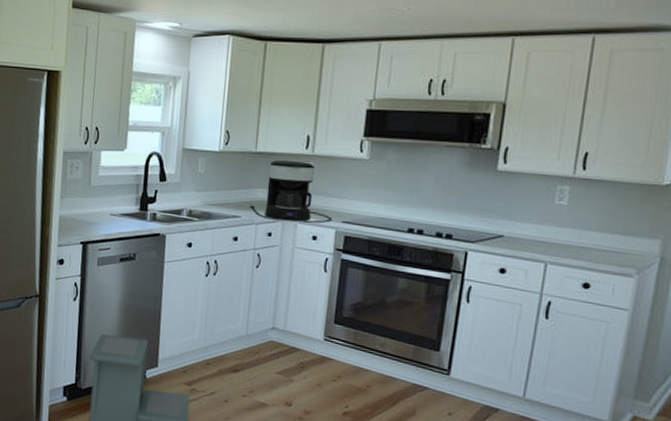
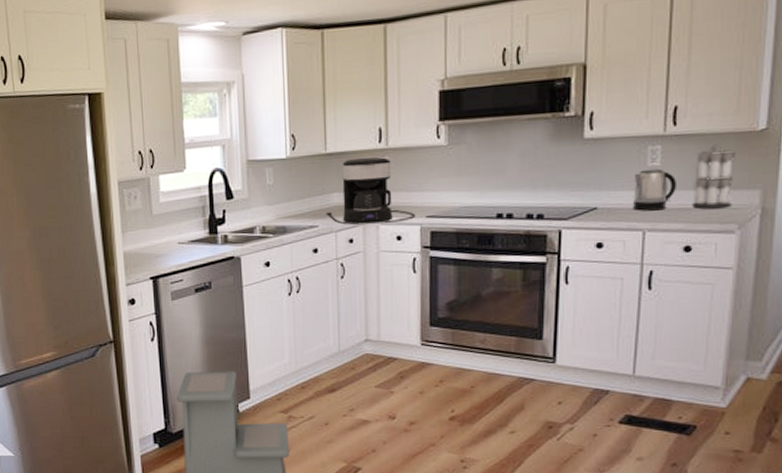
kettle: none [538,206,581,246] -> present [633,168,676,211]
spice rack: none [593,192,640,253] -> present [691,144,735,210]

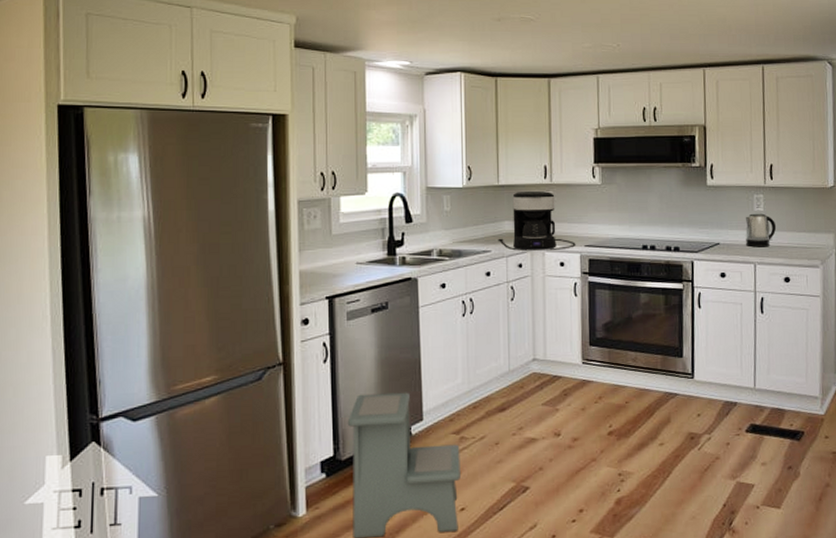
spice rack: present [691,144,735,210] -> none [787,196,816,248]

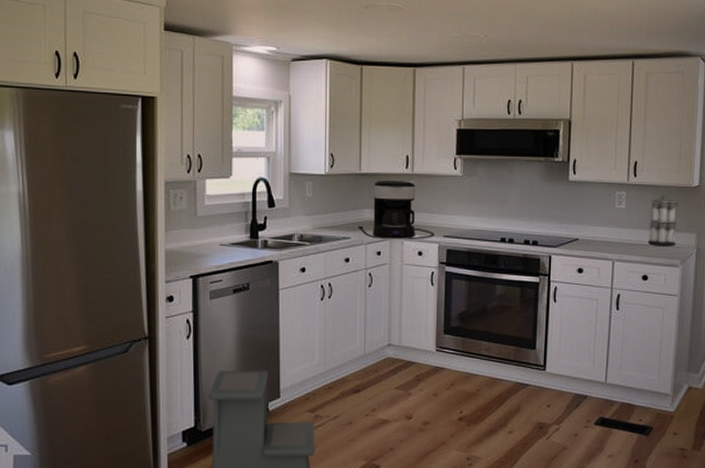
kettle: present [745,213,776,248] -> none [606,210,636,245]
spice rack: none [787,196,816,248] -> present [647,195,678,246]

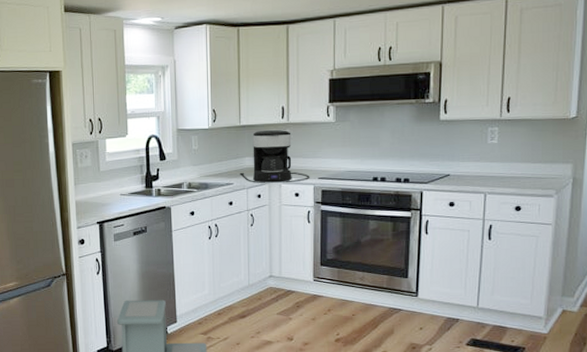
spice rack: present [647,195,678,246] -> none [521,128,553,178]

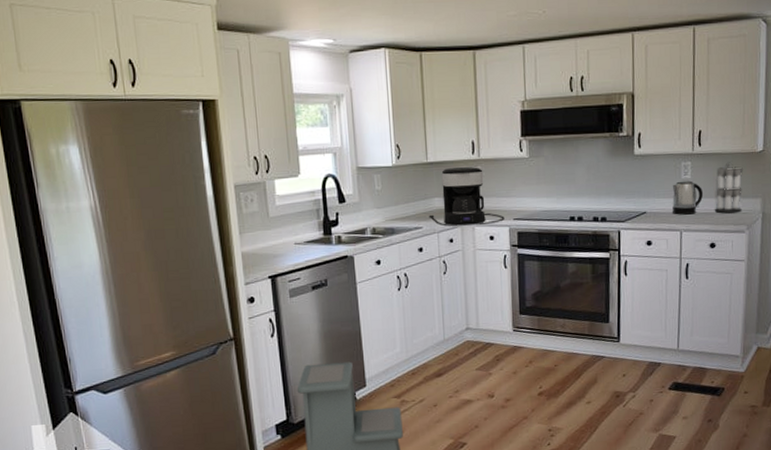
kettle: none [477,145,509,178] -> present [672,180,703,215]
spice rack: none [521,128,553,178] -> present [714,162,743,214]

